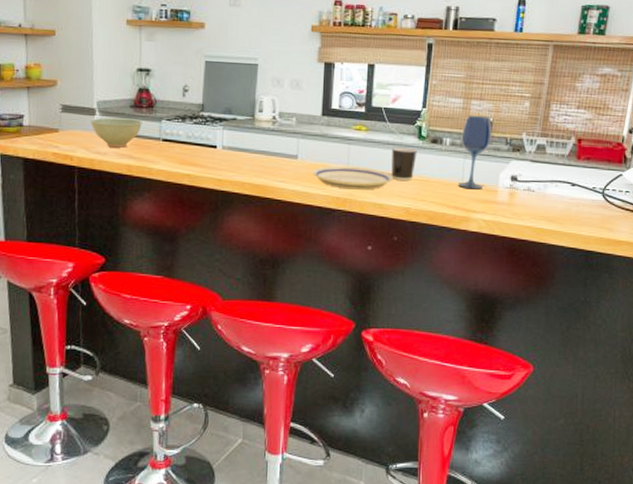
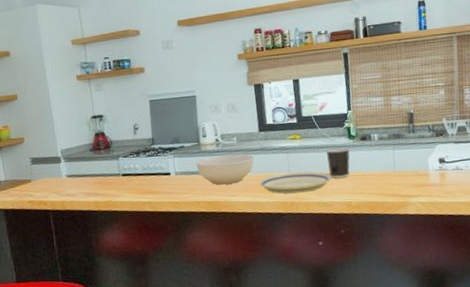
bowl: present [90,117,142,148] -> none [57,160,103,189]
bowl: none [246,135,312,169] -> present [195,154,254,185]
wineglass: present [458,116,492,190] -> none [387,109,415,177]

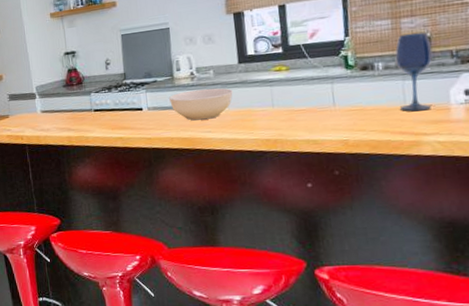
plate: present [258,171,332,194] -> none [237,106,325,130]
mug: present [326,148,350,179] -> none [317,79,347,114]
wineglass: none [387,109,415,177] -> present [395,32,433,112]

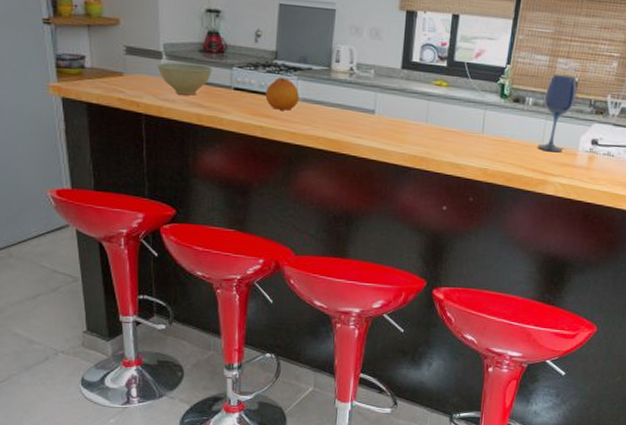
bowl: none [32,96,75,124] -> present [157,62,212,96]
fruit: none [120,93,150,121] -> present [265,77,299,111]
bowl: present [168,88,233,121] -> none [321,87,391,124]

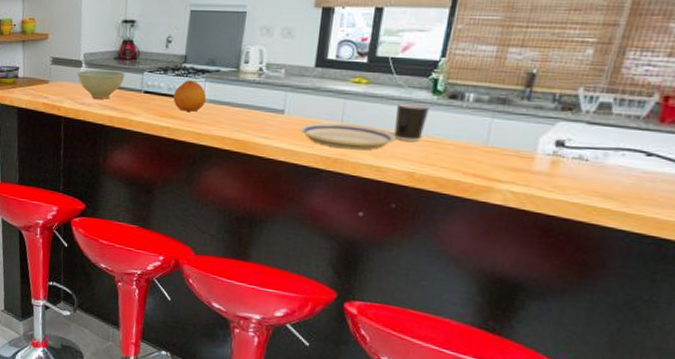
plate: none [389,122,473,149] -> present [300,122,397,150]
mug: none [470,105,499,142] -> present [394,103,430,142]
wineglass: present [538,75,577,153] -> none [480,67,535,156]

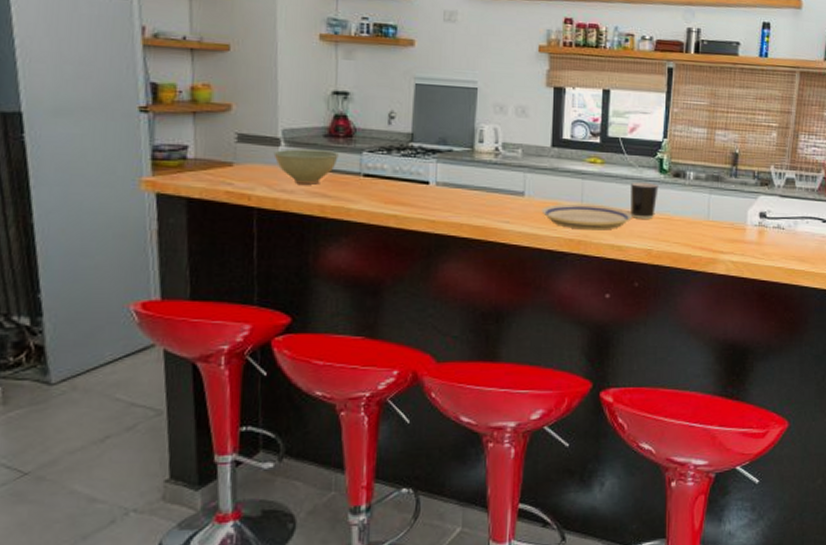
fruit: present [173,80,206,112] -> none [400,161,439,197]

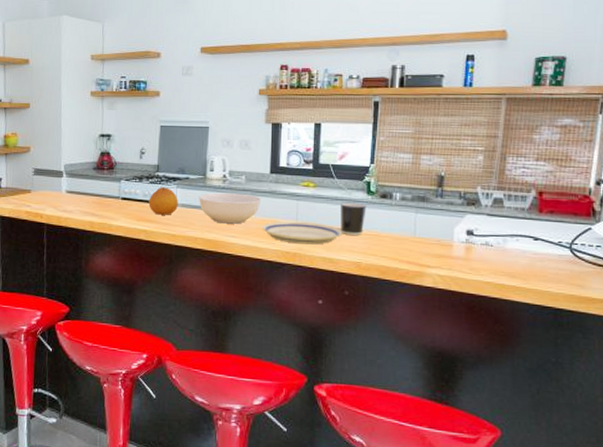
bowl: present [273,149,339,185] -> none [58,179,104,206]
fruit: none [400,161,439,197] -> present [148,187,178,215]
bowl: none [464,169,541,207] -> present [198,192,261,224]

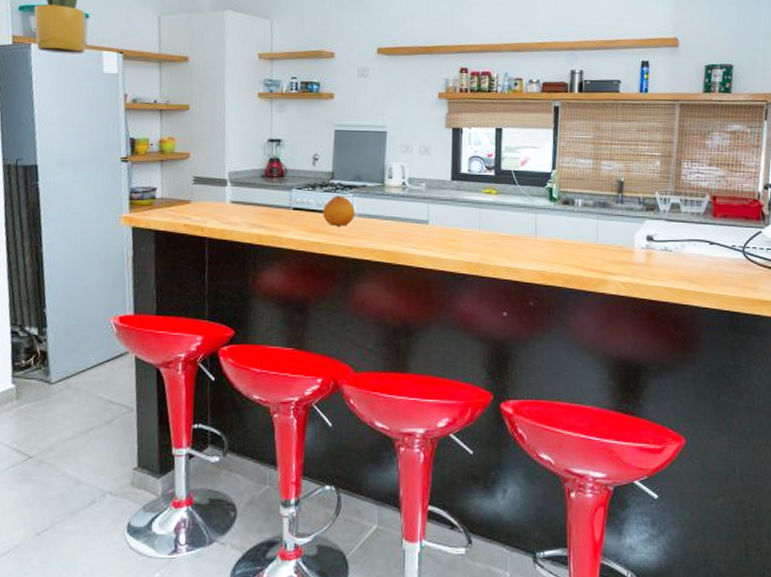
bowl: present [198,192,261,224] -> none [376,201,443,234]
plate: present [262,221,343,245] -> none [444,230,526,254]
mug: present [340,203,366,236] -> none [522,210,549,244]

